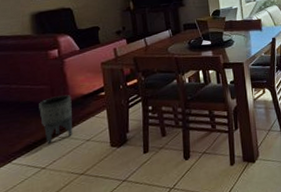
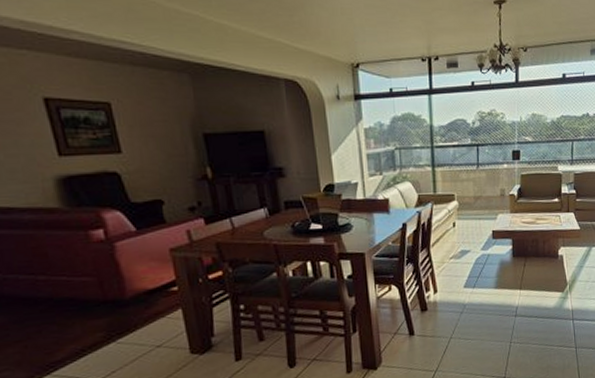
planter: present [39,95,73,144] -> none [83,290,137,351]

